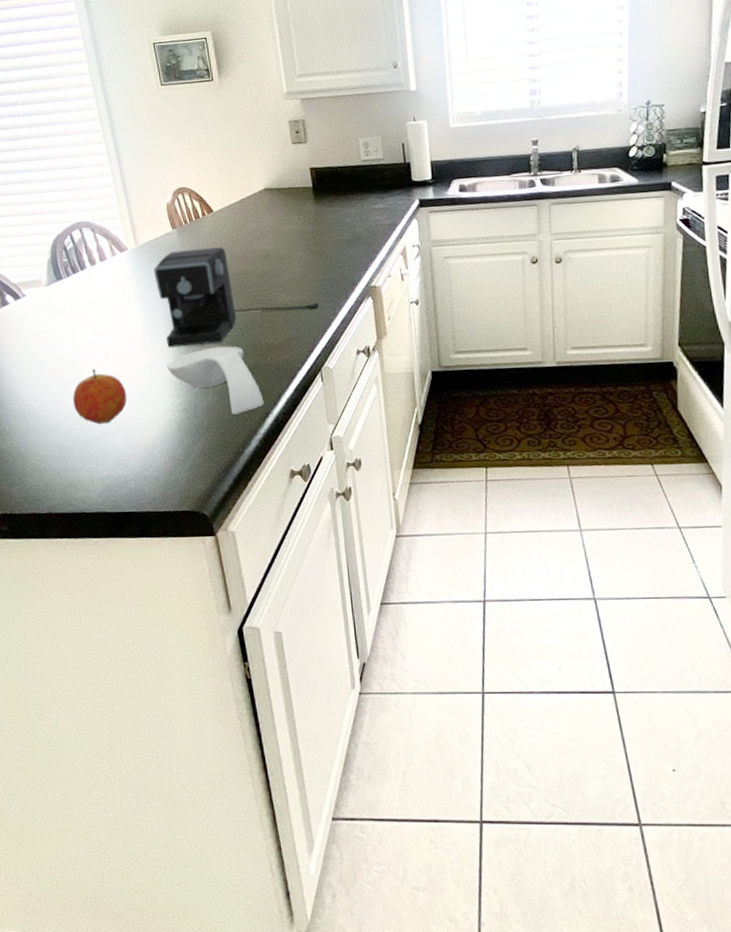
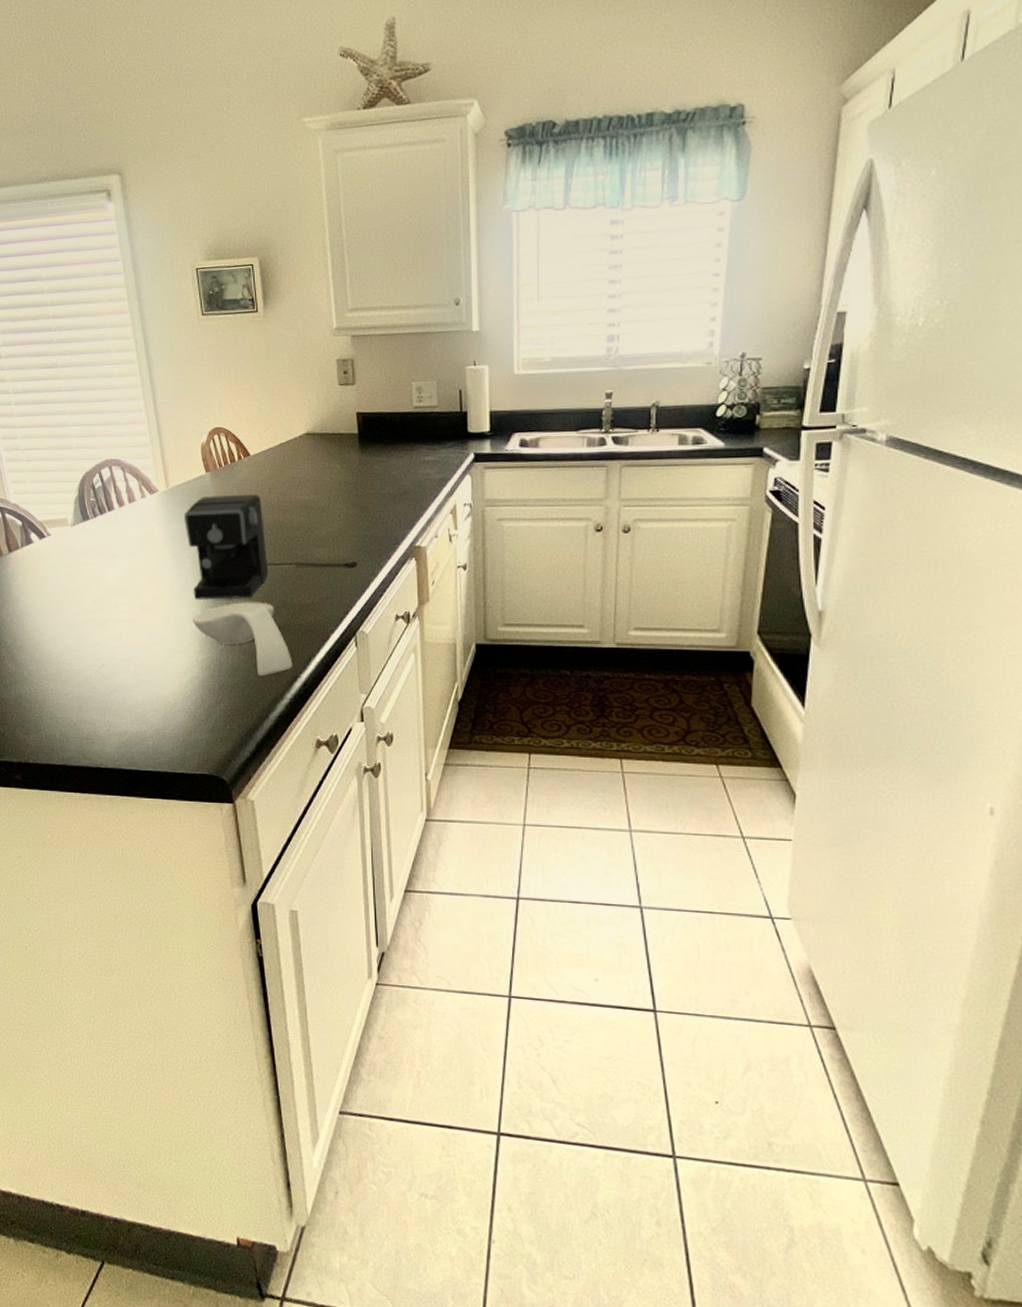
fruit: present [73,369,127,424] -> none [94,617,150,676]

